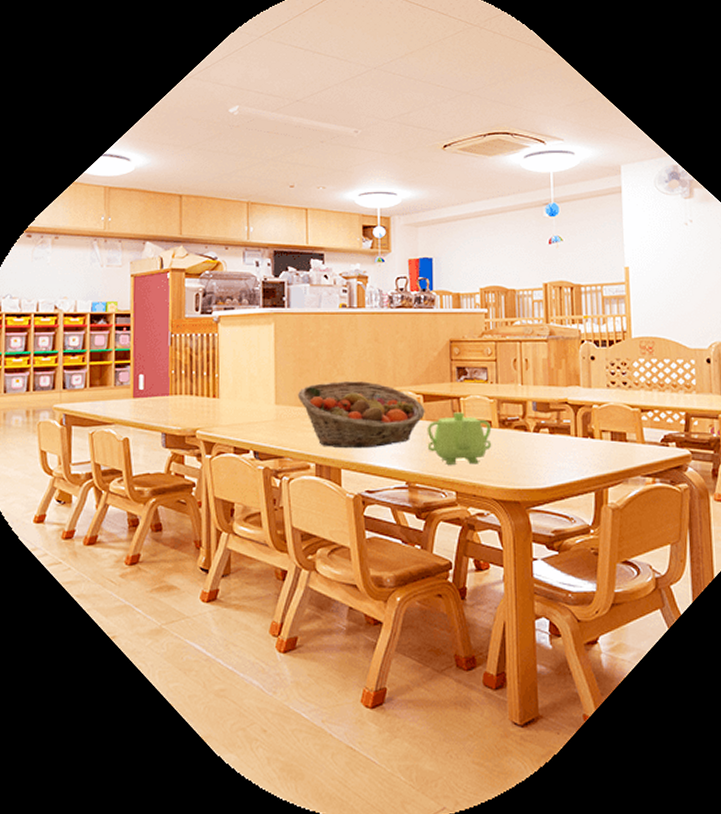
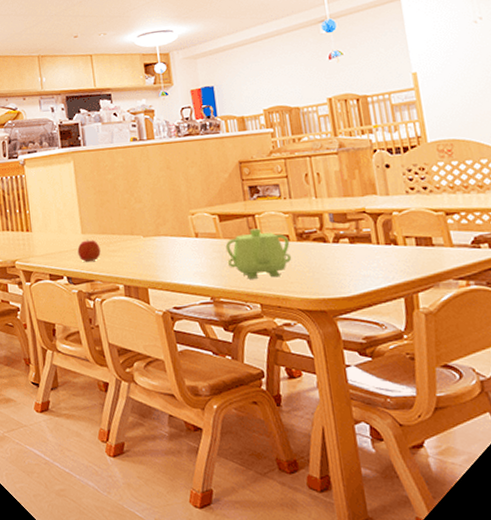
apple: none [268,410,294,435] -> present [77,239,101,262]
fruit basket: present [297,381,425,449] -> none [100,206,222,270]

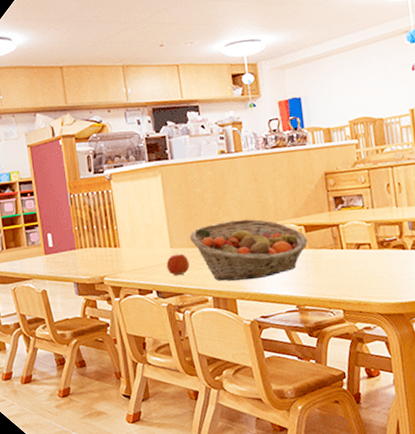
fruit basket: none [100,206,222,270] -> present [189,219,308,281]
teapot: present [225,228,292,279] -> none [310,238,373,287]

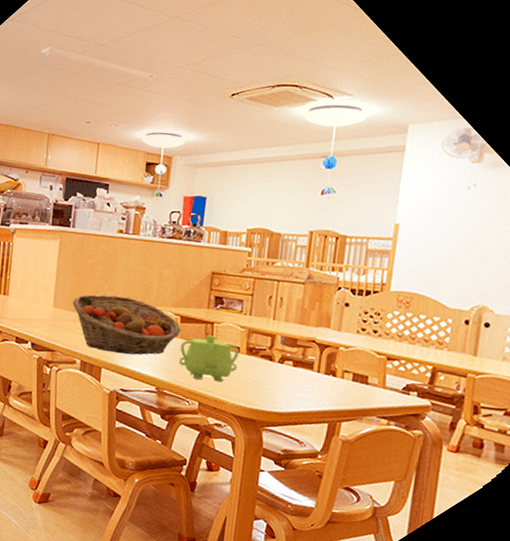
apple: present [166,253,190,275] -> none [45,313,67,334]
teapot: none [310,238,373,287] -> present [178,335,240,383]

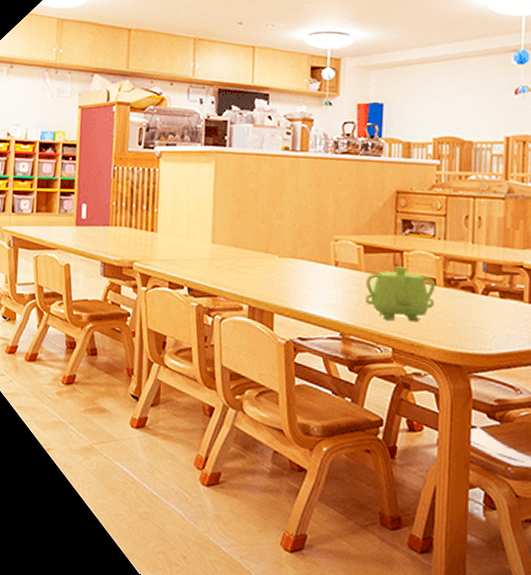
fruit basket: present [72,294,181,355] -> none [234,225,365,295]

